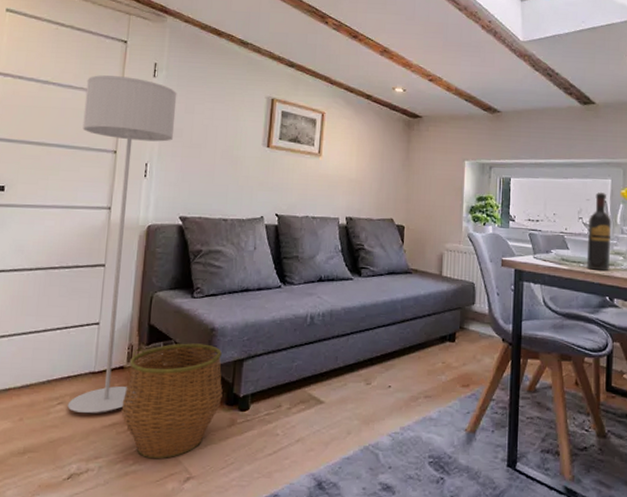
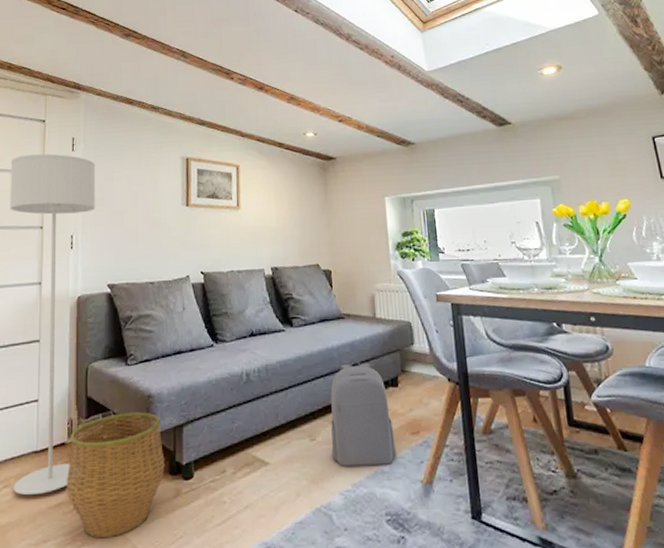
backpack: none [385,314,446,412] -> present [330,361,397,466]
wine bottle: present [586,191,612,271] -> none [521,212,552,296]

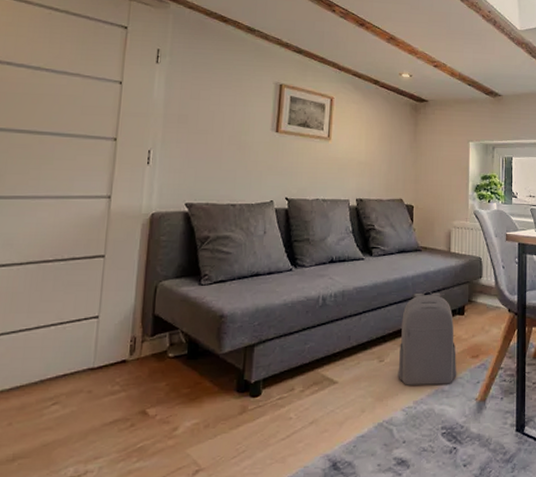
floor lamp: present [9,154,96,496] -> none [63,61,182,413]
basket: present [66,412,165,539] -> none [123,331,233,454]

